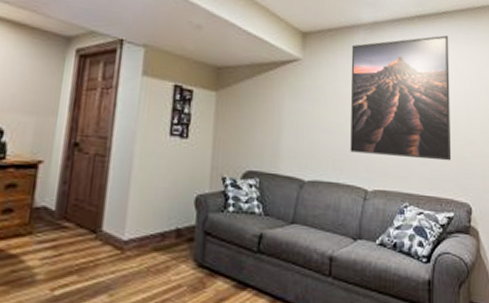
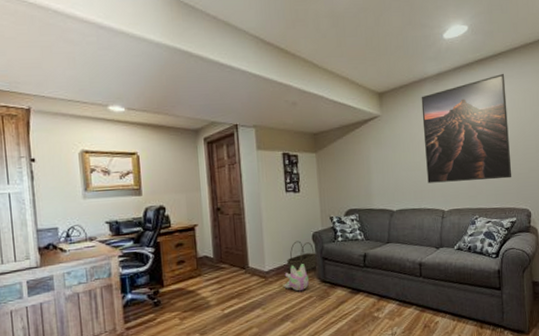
plush toy: none [144,236,182,276] -> present [283,264,310,292]
basket: none [155,203,198,248] -> present [287,241,318,273]

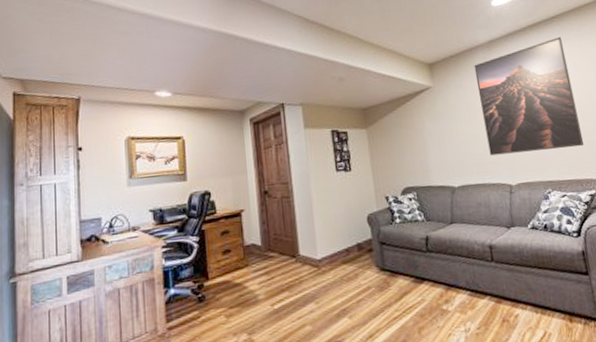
plush toy: present [283,264,310,292] -> none [337,250,367,282]
basket: present [287,241,318,273] -> none [341,224,375,260]

